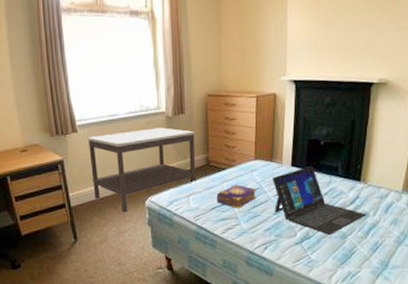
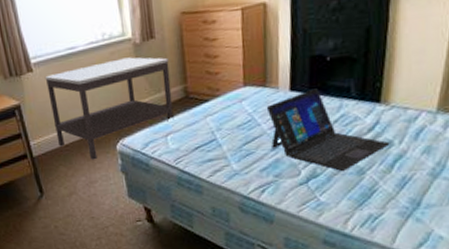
book: present [216,184,257,209] -> none [199,117,249,147]

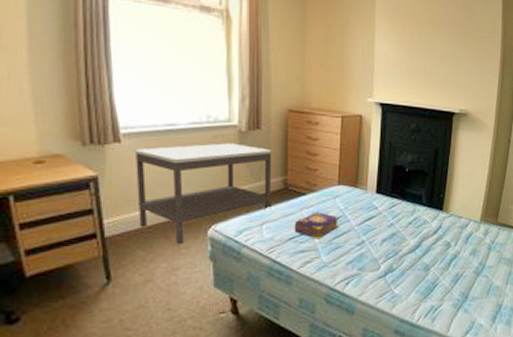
book: none [199,117,249,147] -> present [294,212,340,239]
laptop: present [266,88,390,171] -> none [356,194,448,267]

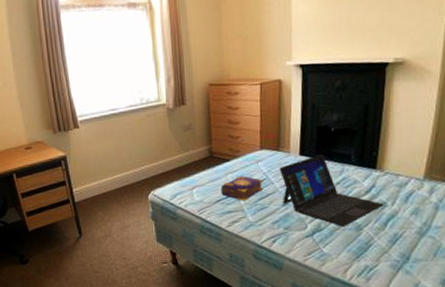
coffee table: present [134,143,272,245] -> none [89,120,199,207]
laptop: none [356,194,448,267] -> present [279,154,384,226]

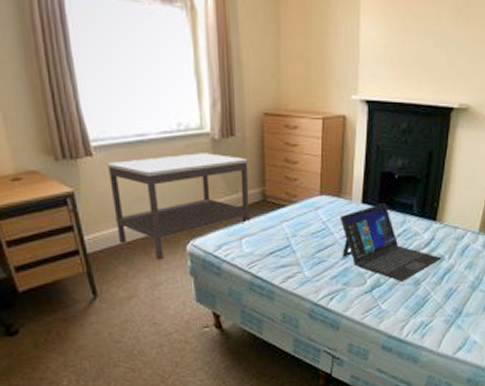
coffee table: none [89,120,199,207] -> present [107,153,250,260]
book: present [221,175,264,201] -> none [274,224,322,254]

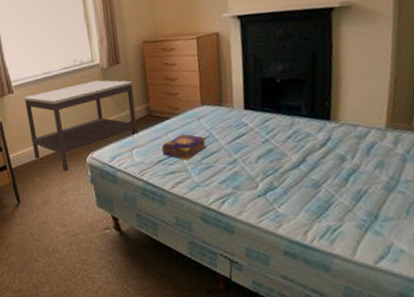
book: none [274,224,322,254] -> present [161,133,208,161]
laptop: present [339,203,442,281] -> none [223,107,343,184]

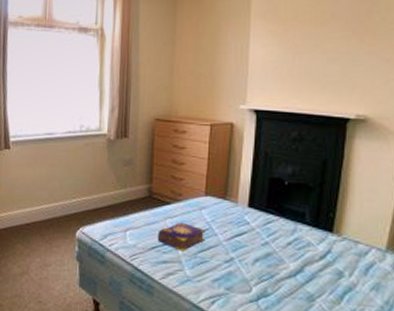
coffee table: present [23,80,138,172] -> none [20,150,138,243]

